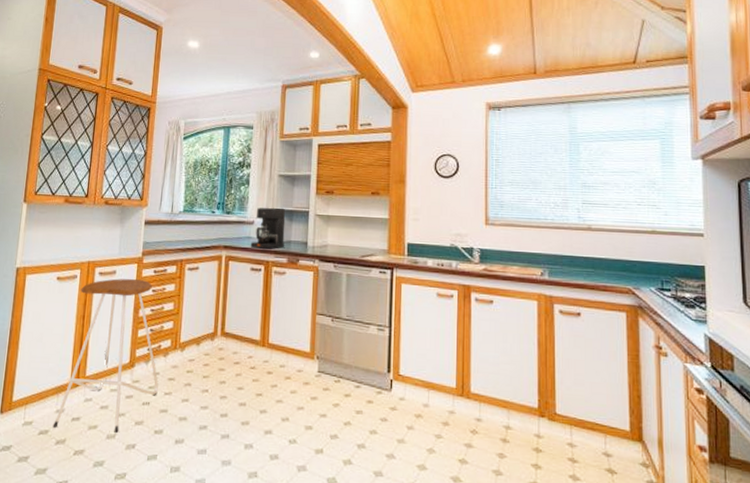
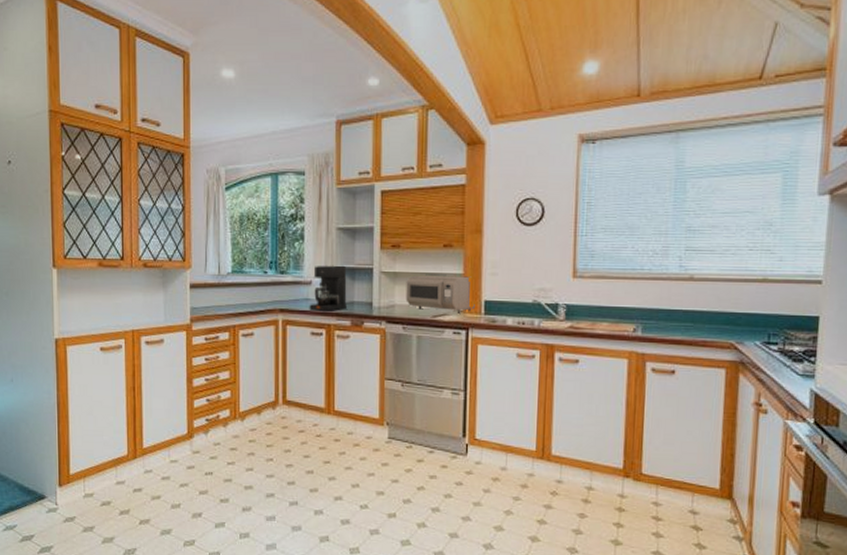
bar stool: present [52,278,159,433] -> none [114,347,220,502]
microwave: none [337,218,399,254] -> present [406,275,475,313]

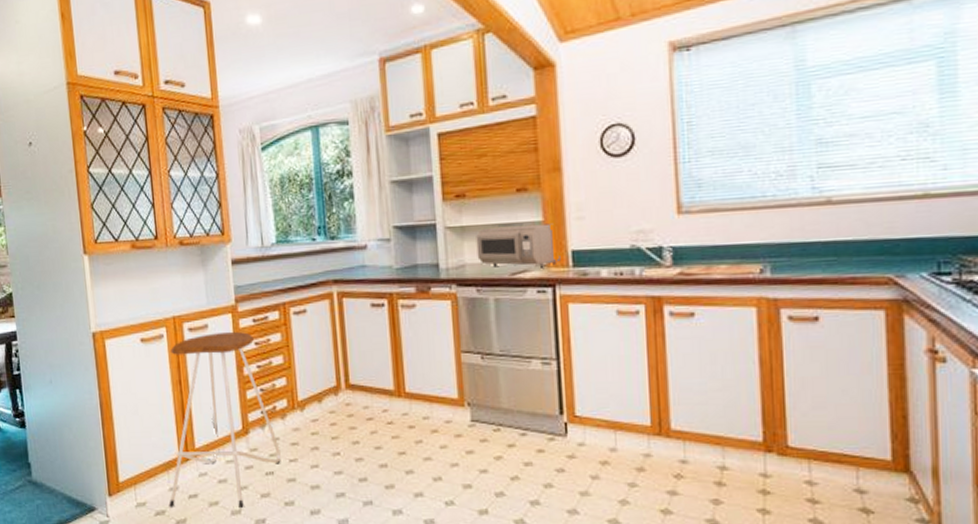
bar stool: none [114,347,220,502] -> present [169,331,281,508]
coffee maker: present [309,265,347,311] -> none [366,223,409,279]

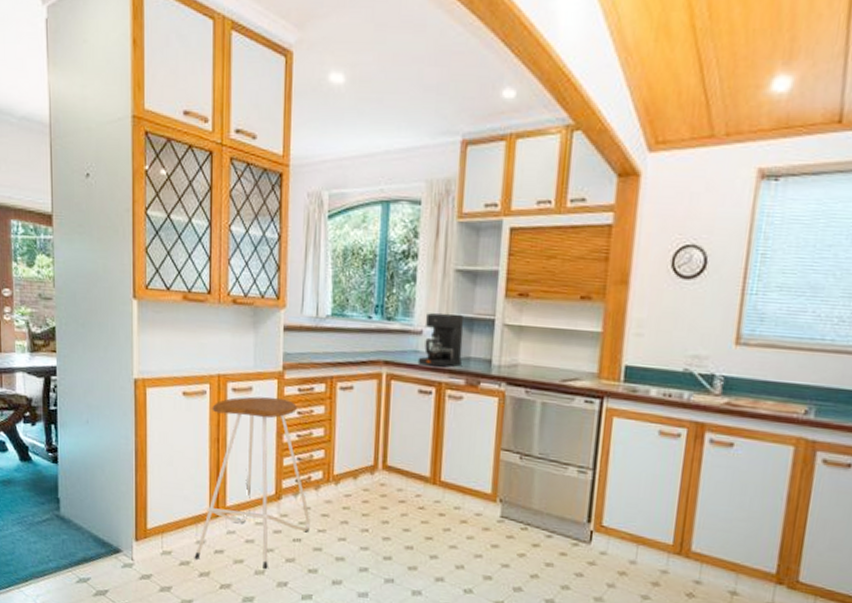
coffee maker: none [366,223,409,279] -> present [417,312,464,367]
microwave: present [476,223,561,268] -> none [531,330,613,379]

